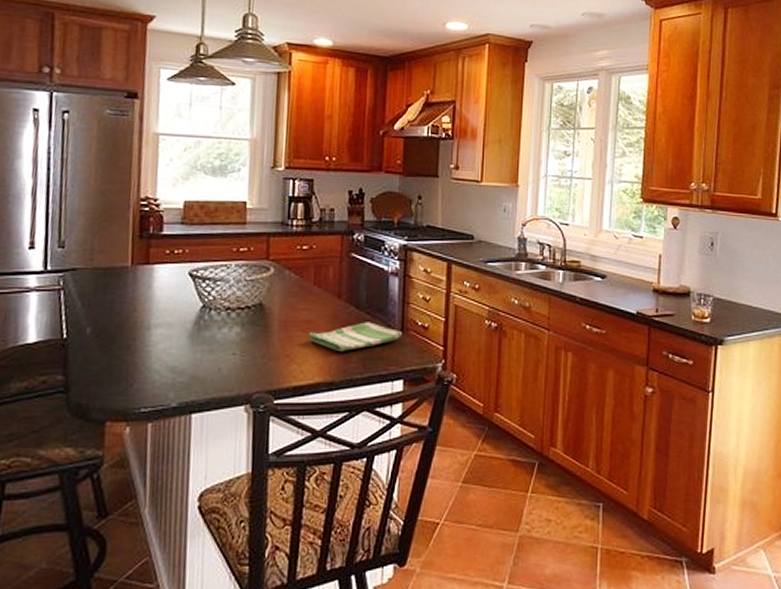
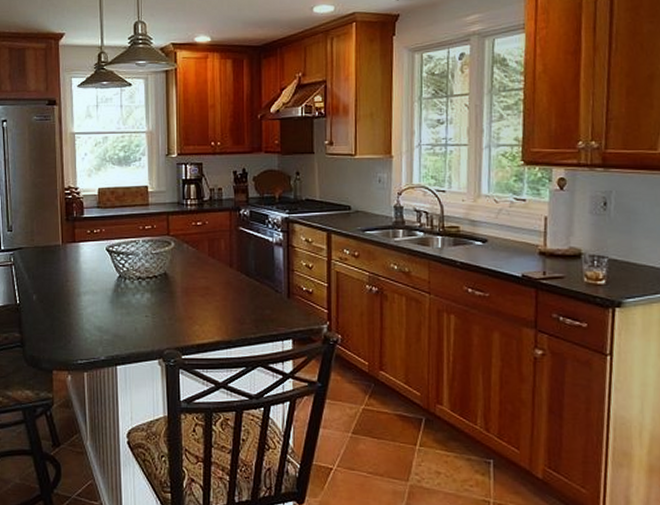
dish towel: present [309,322,403,352] -> none [207,288,290,315]

